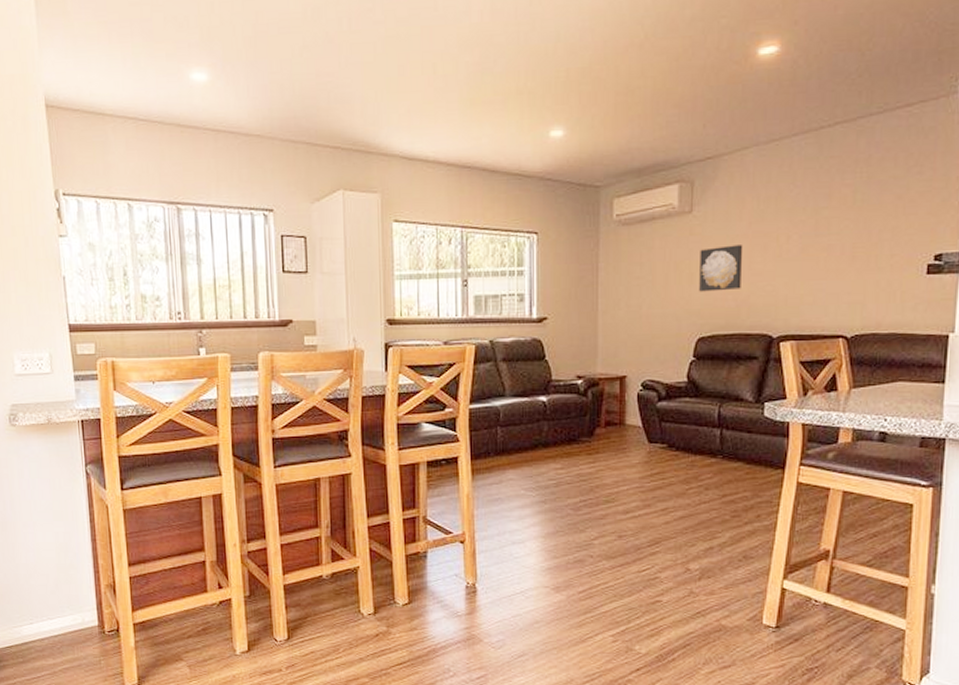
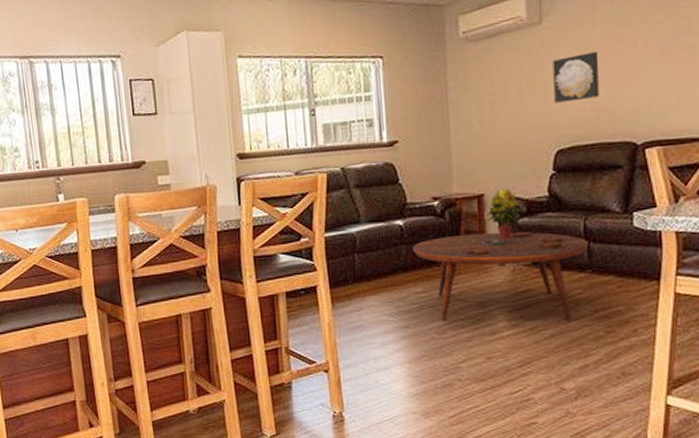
coffee table: none [554,413,722,503] -> present [412,231,589,321]
potted plant: none [628,371,661,422] -> present [487,188,523,240]

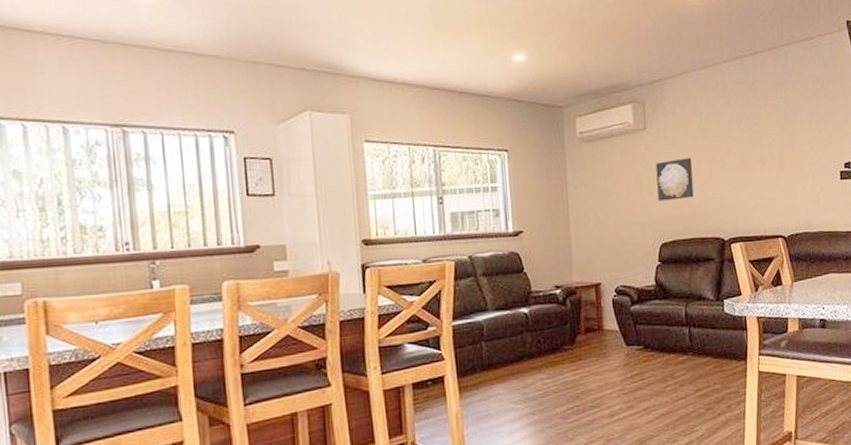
coffee table: present [412,231,589,321] -> none [537,317,690,405]
potted plant: present [487,188,523,240] -> none [604,277,634,326]

